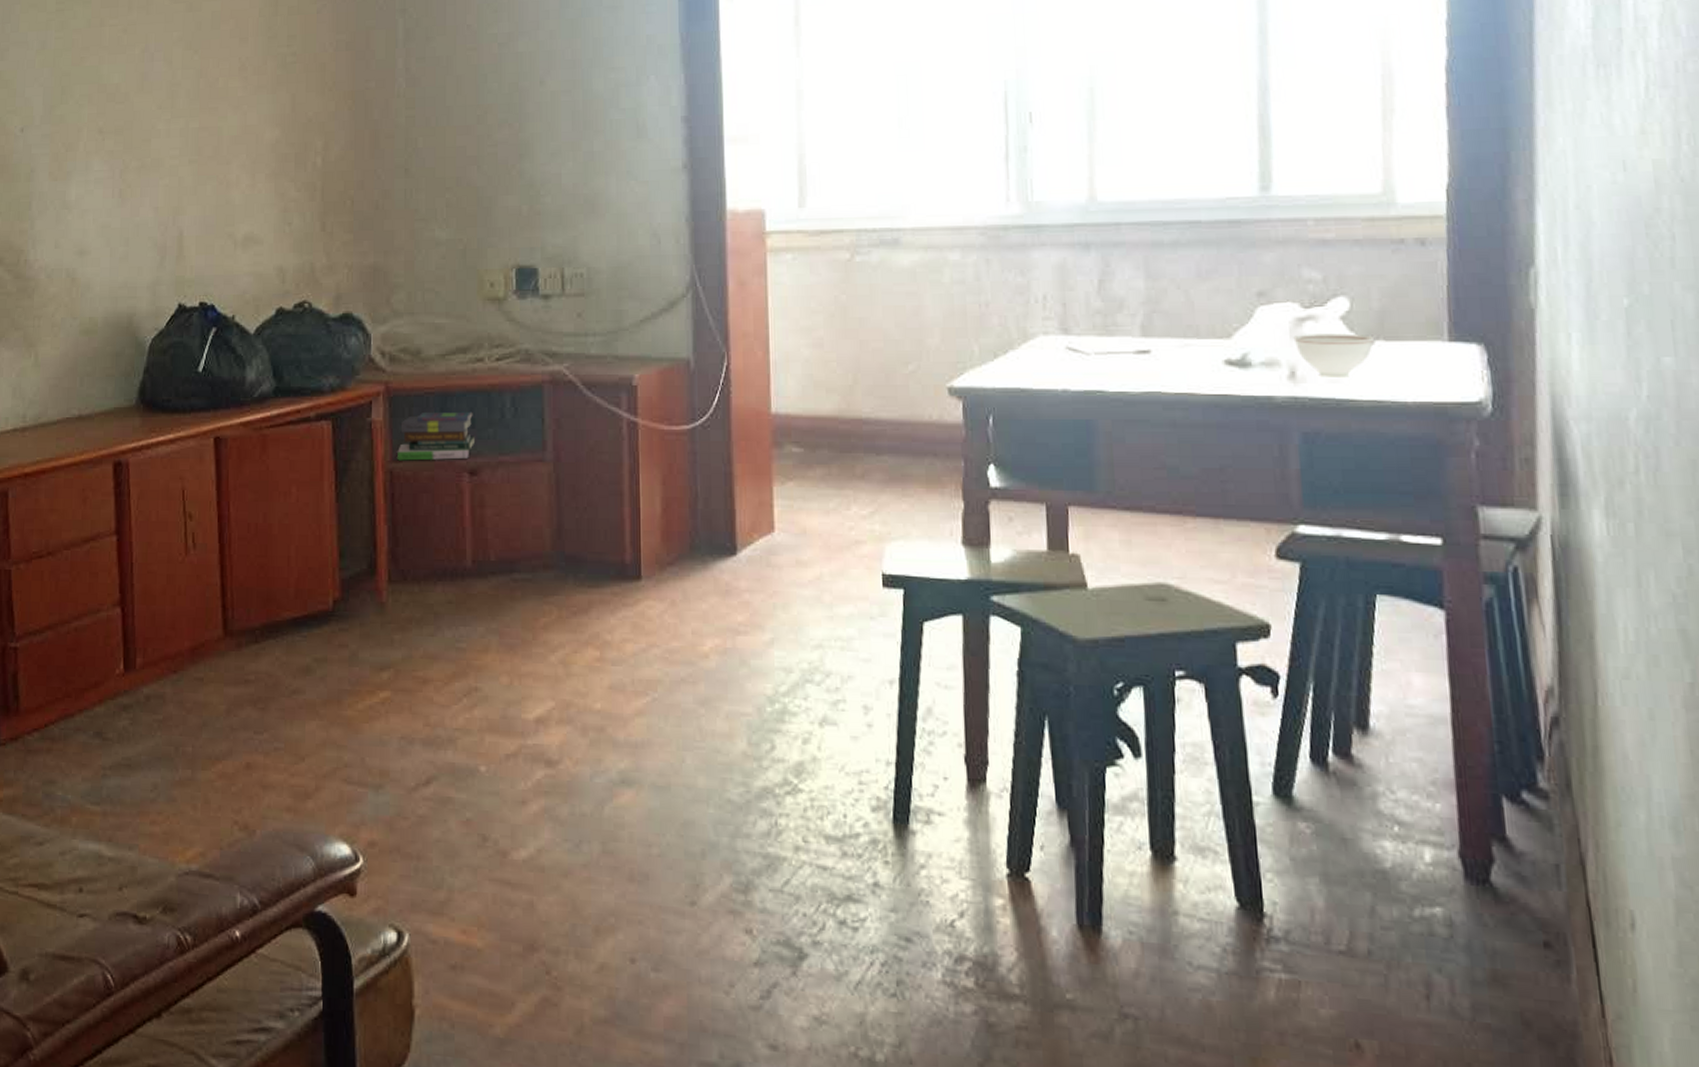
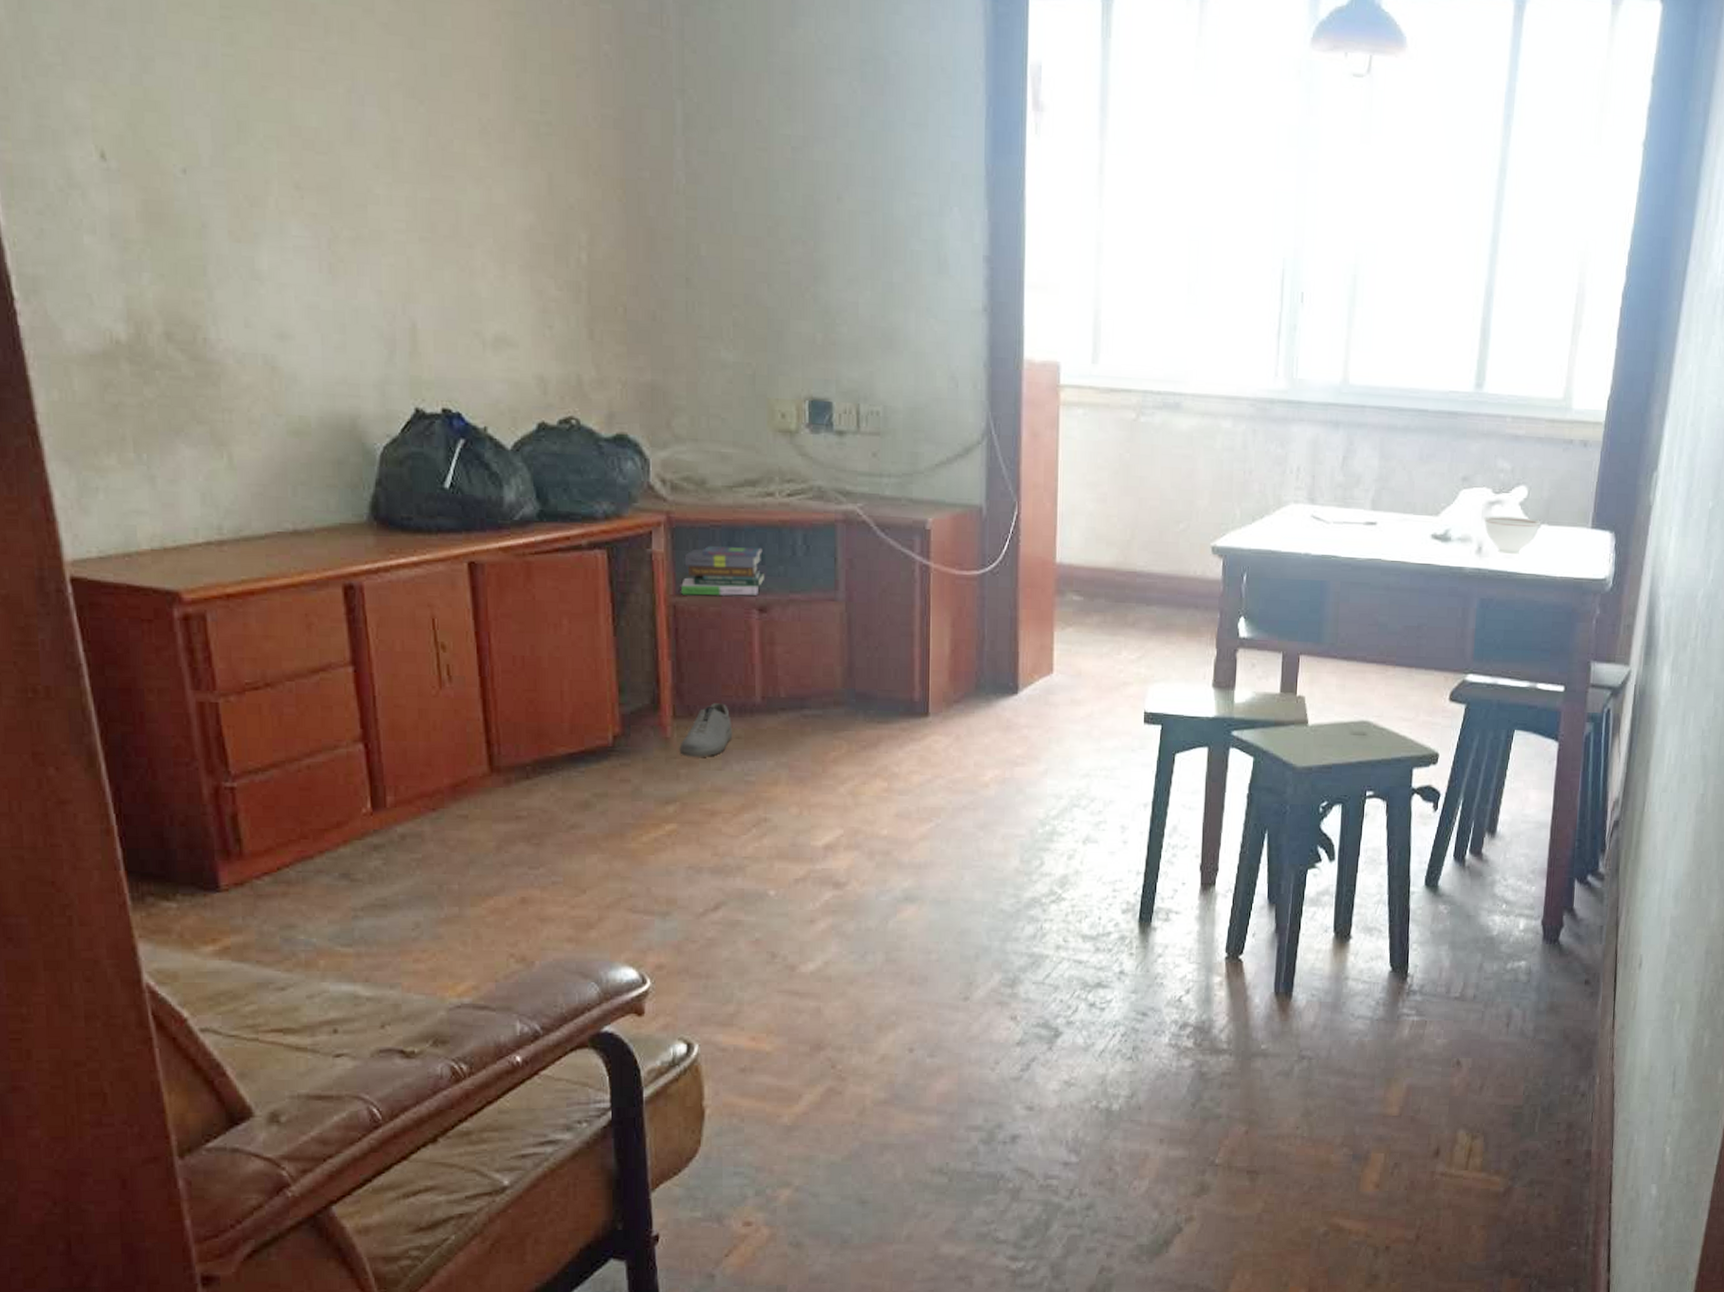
shoe: none [394,567,445,622] -> present [679,703,733,757]

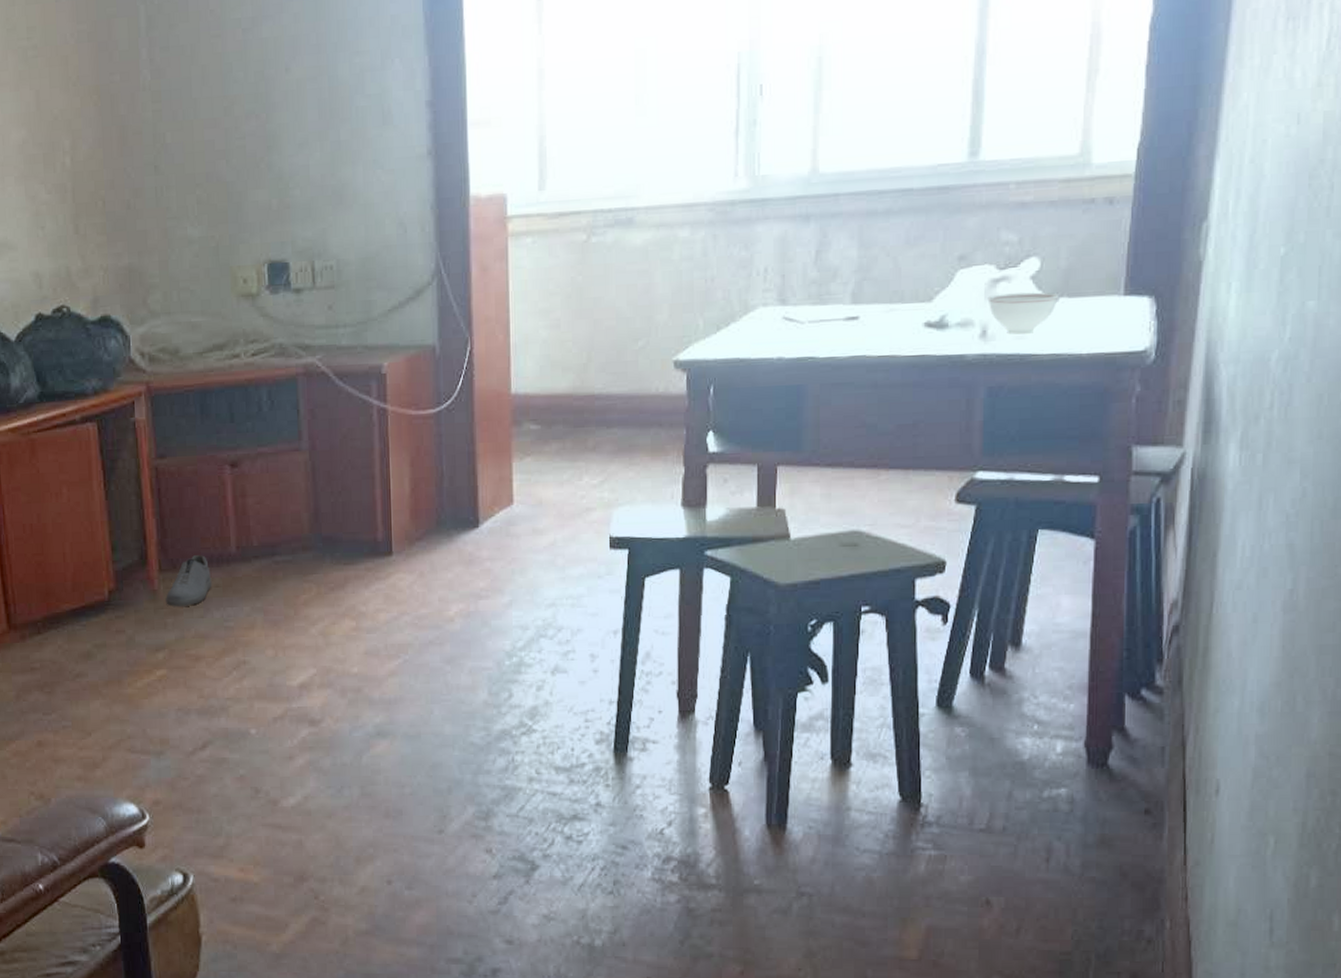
books: present [681,545,765,596] -> none [161,406,235,457]

